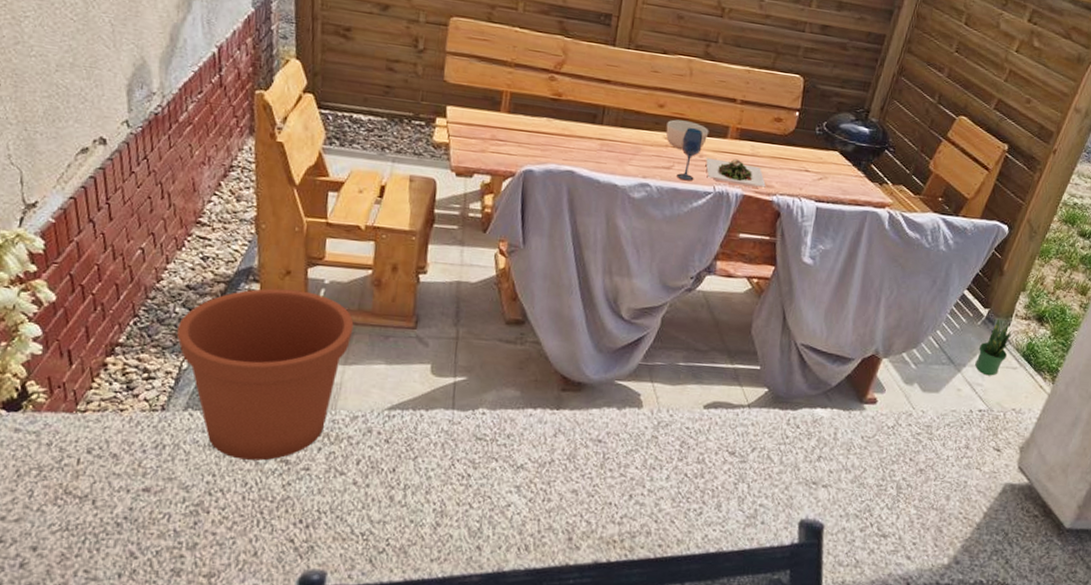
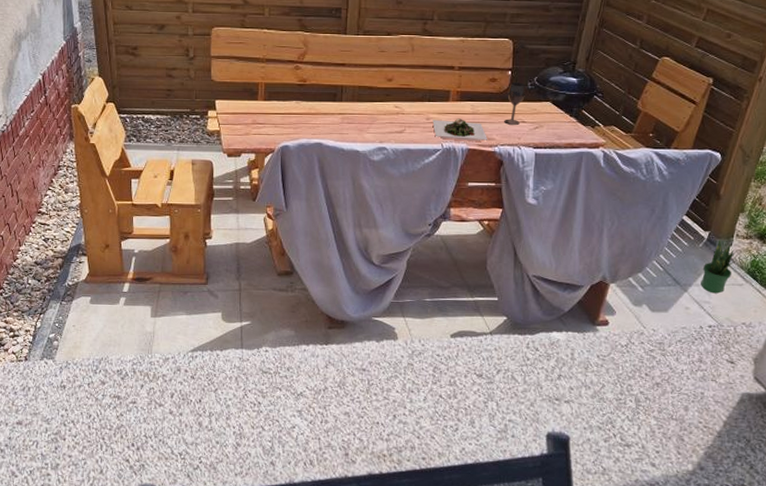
flower pot: present [177,288,354,461] -> none [31,259,159,397]
bowl: present [666,119,709,150] -> none [396,90,433,116]
wineglass: present [677,127,703,181] -> none [409,95,428,142]
wine glass: none [786,125,813,174] -> present [504,82,526,126]

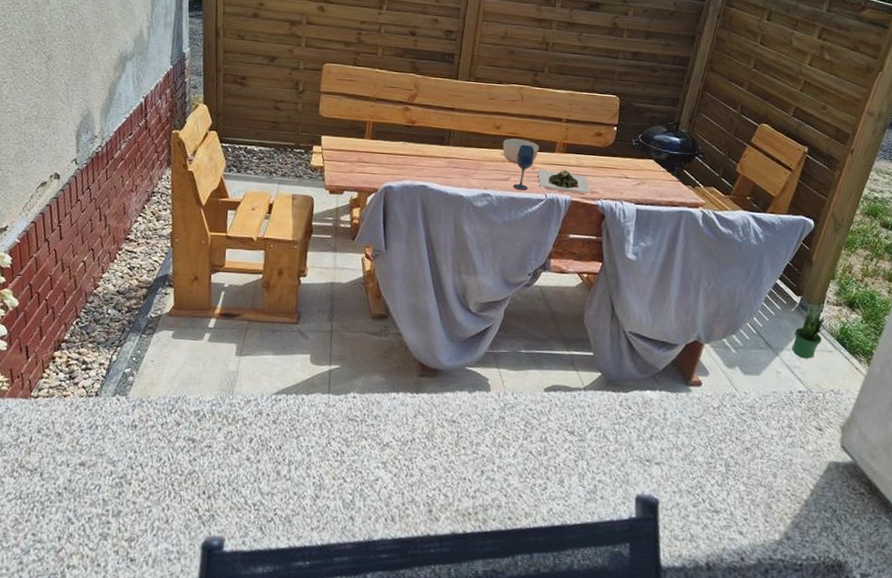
bowl: none [396,90,433,116] -> present [502,138,540,164]
wineglass: none [409,95,428,142] -> present [513,144,535,191]
wine glass: present [504,82,526,126] -> none [608,138,631,181]

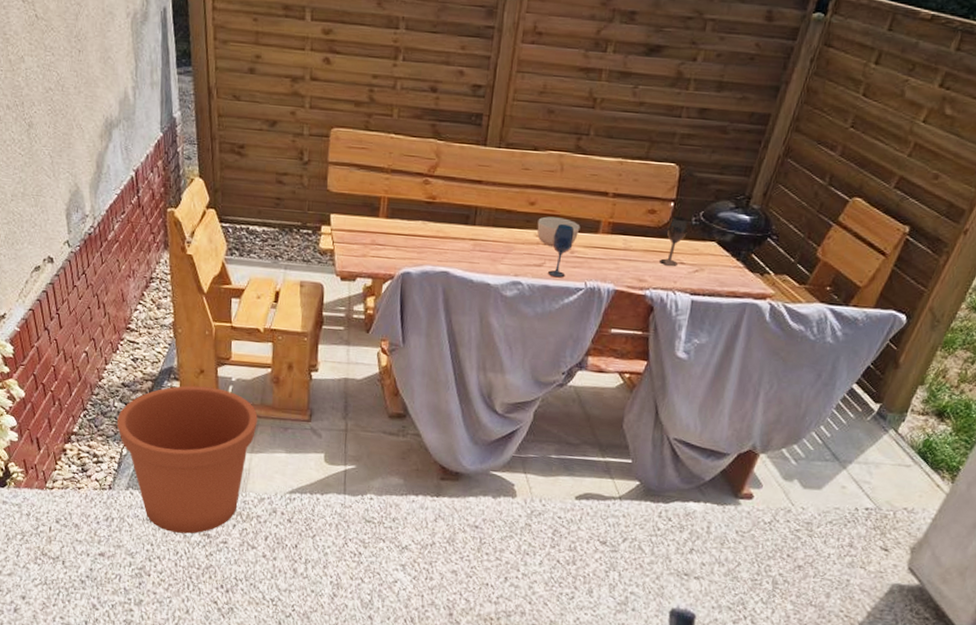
flower pot: none [109,291,248,439] -> present [117,385,258,534]
salad: present [537,169,591,194] -> none [577,253,639,283]
wine glass: none [608,138,631,181] -> present [660,216,689,267]
planter: present [792,304,828,359] -> none [862,412,911,474]

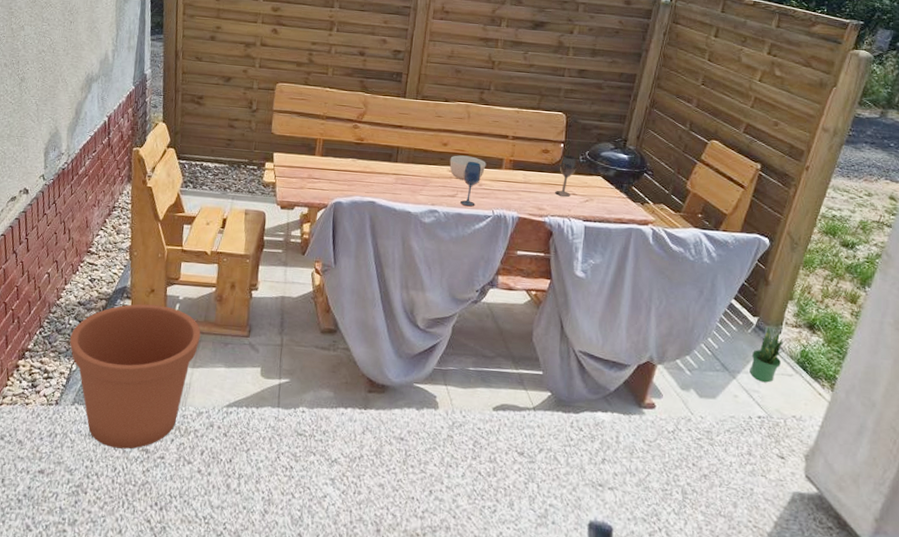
planter: none [862,412,911,474] -> present [750,325,787,383]

